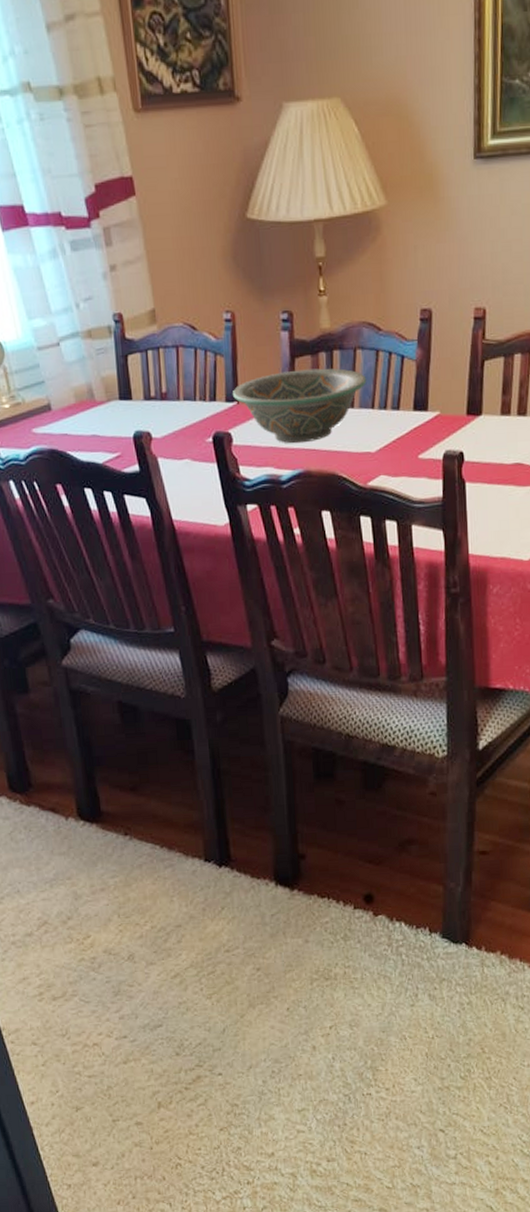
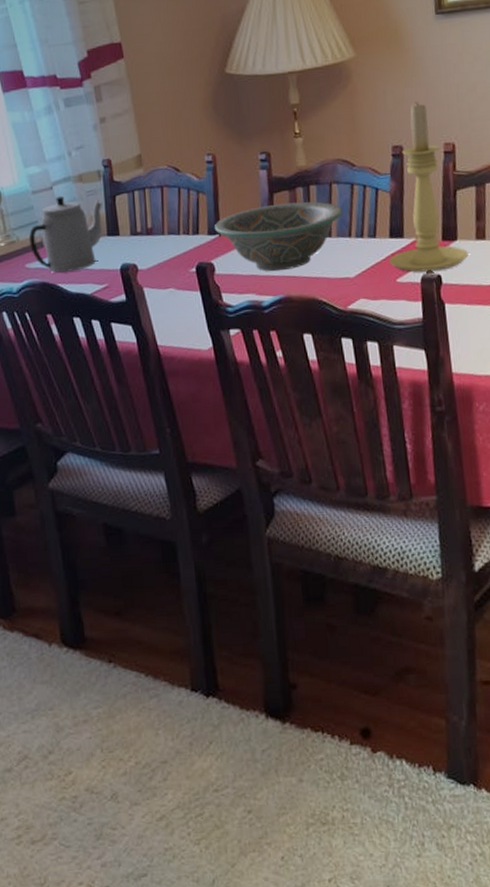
teapot: none [35,353,114,440] -> present [28,195,103,273]
candle holder: none [412,259,492,448] -> present [389,101,468,272]

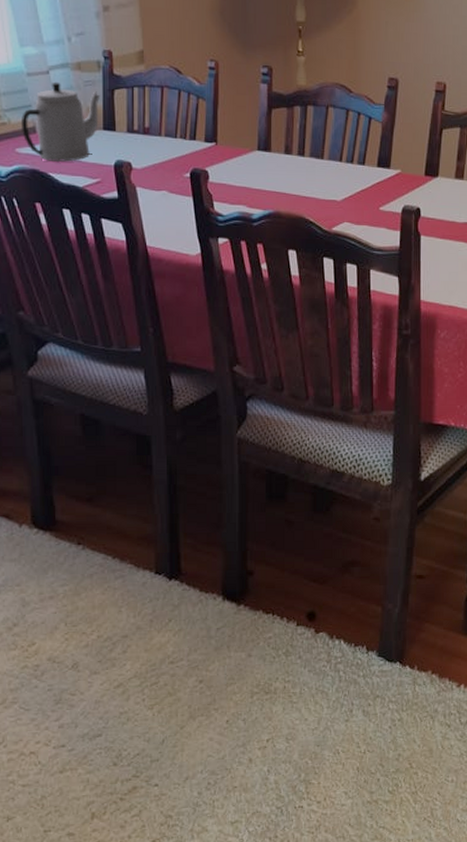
decorative bowl: present [215,201,343,272] -> none [212,119,337,187]
candle holder: present [389,101,468,272] -> none [375,36,447,204]

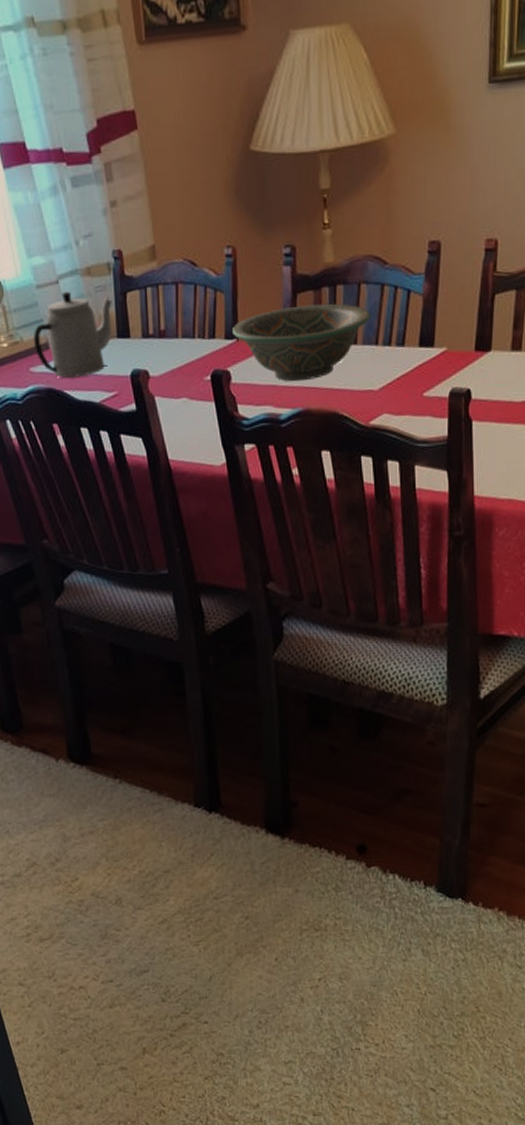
decorative bowl: none [212,119,337,187] -> present [232,303,371,382]

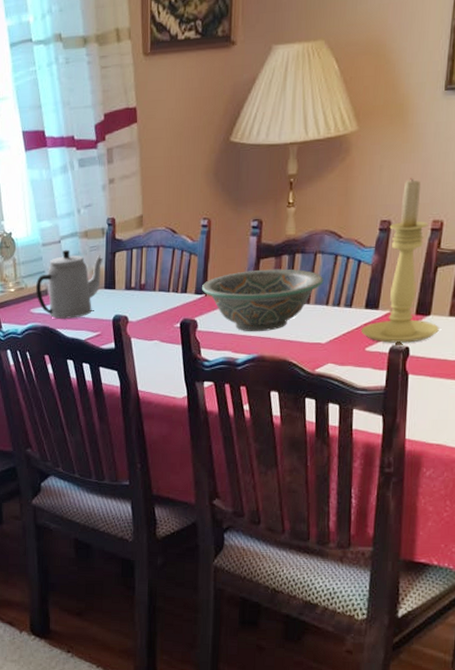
candle holder: none [417,188,501,386] -> present [361,177,439,343]

